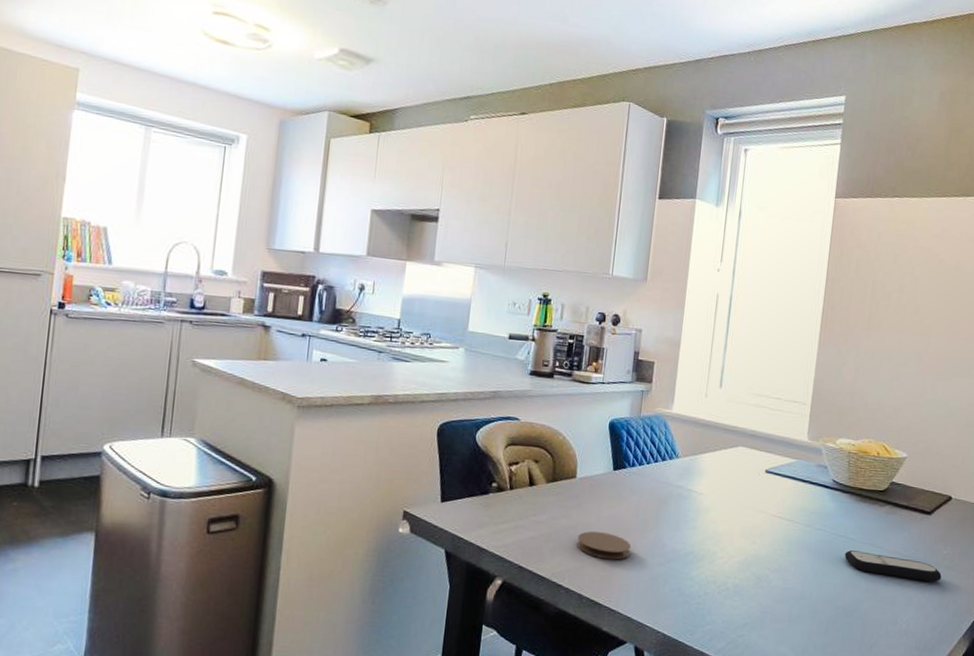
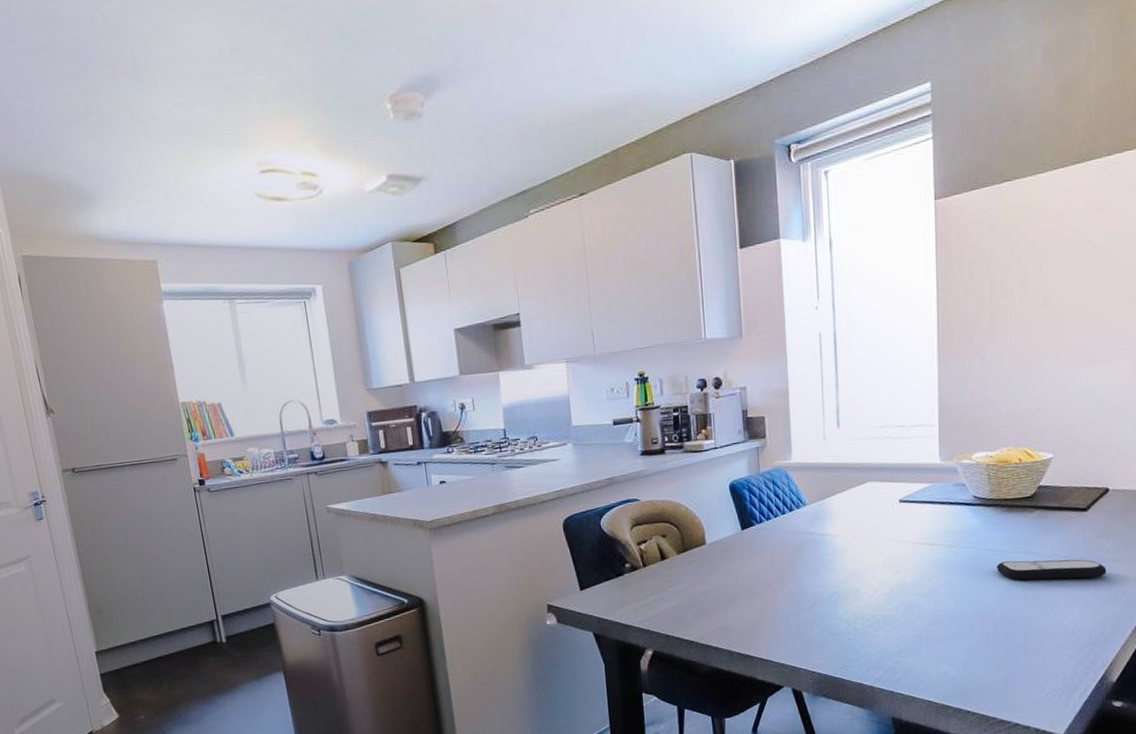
coaster: present [577,531,632,560] -> none [718,589,773,615]

